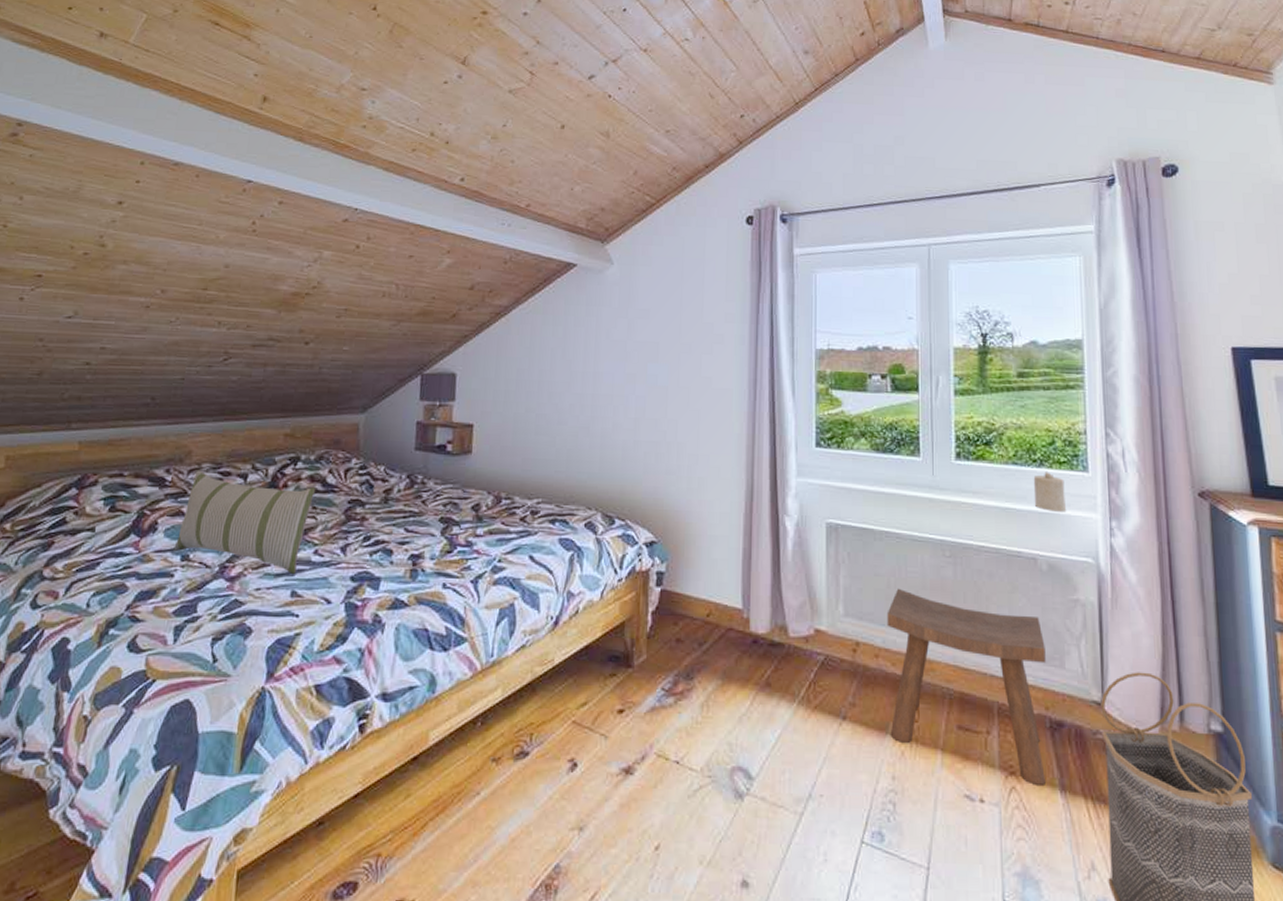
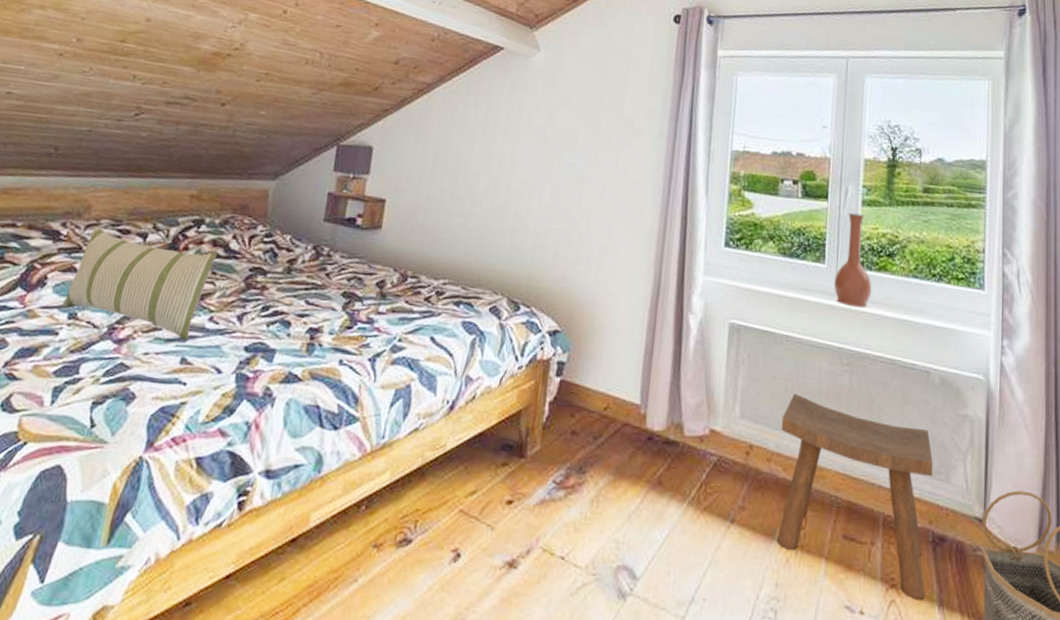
vase: none [931,403,971,499] -> present [834,213,872,309]
candle: present [1033,472,1067,513] -> none [931,287,962,329]

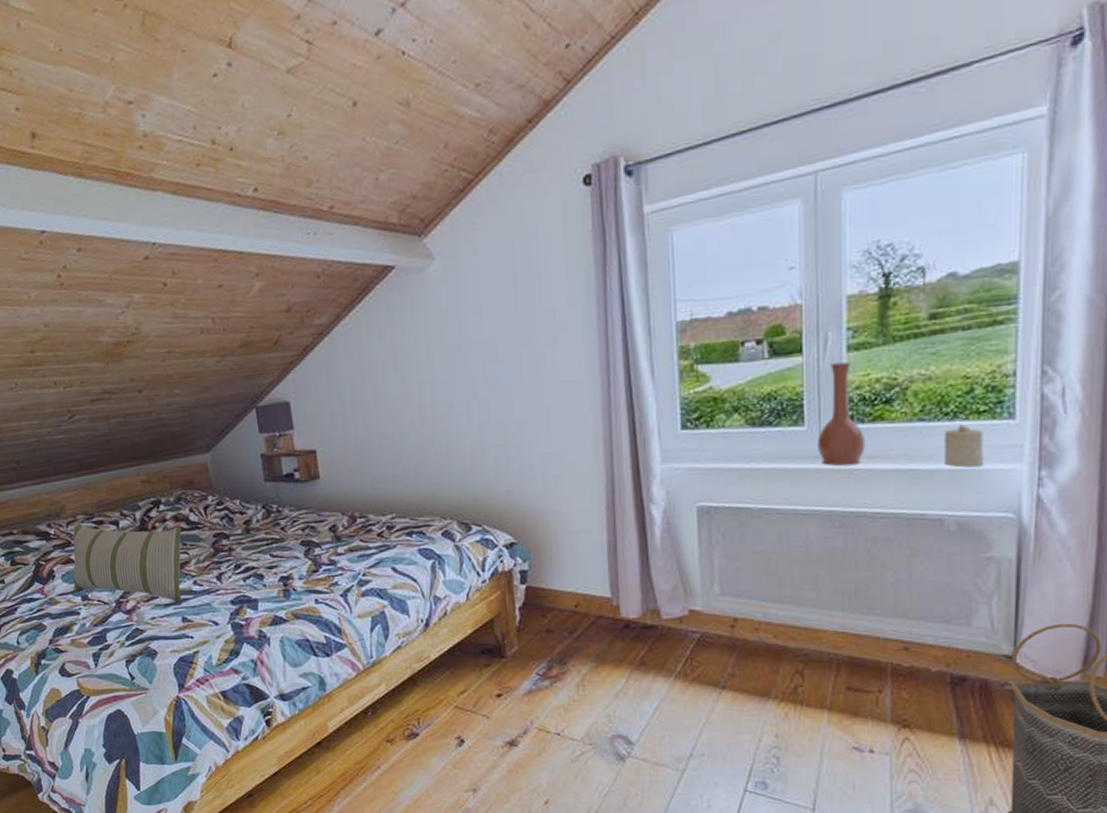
stool: present [777,393,933,600] -> none [767,563,949,735]
candle: none [931,287,962,329] -> present [943,424,985,468]

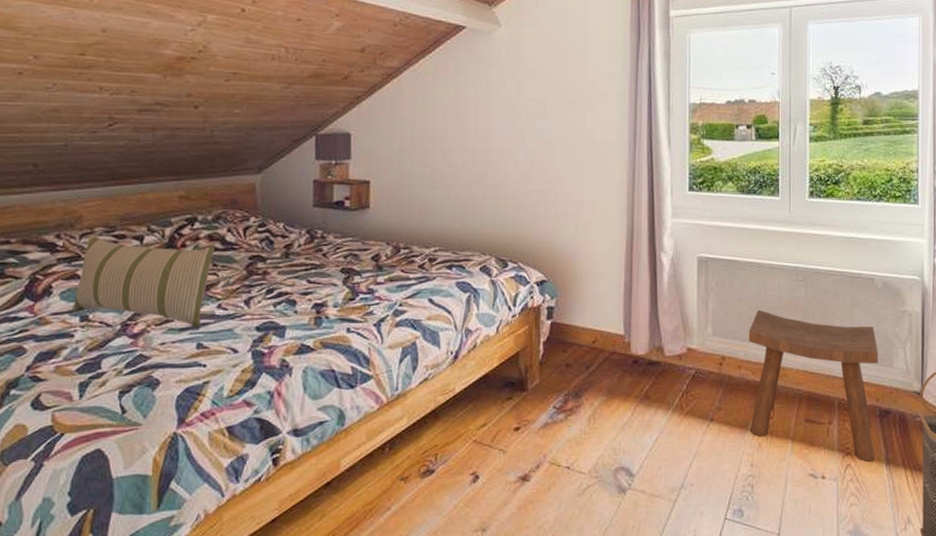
stool: none [767,563,949,735] -> present [748,309,878,461]
vase: present [818,361,866,467] -> none [788,149,821,231]
candle: present [943,424,985,468] -> none [873,205,900,240]

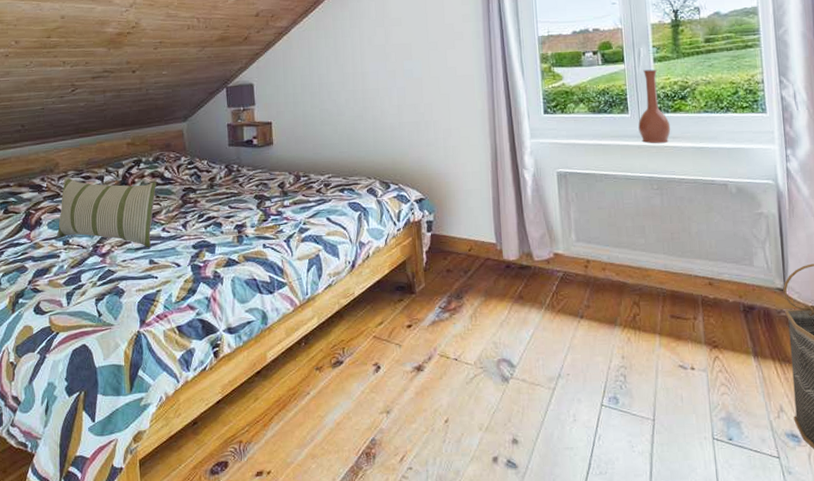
stool: present [748,309,878,461] -> none [609,216,742,354]
vase: none [788,149,821,231] -> present [638,69,671,144]

